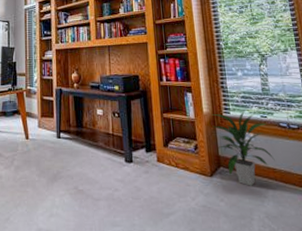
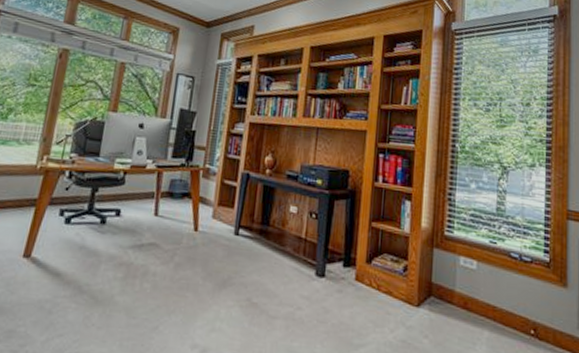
indoor plant: present [212,110,275,186] -> none [429,231,497,324]

